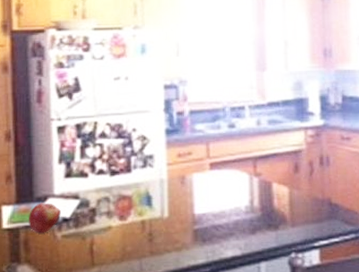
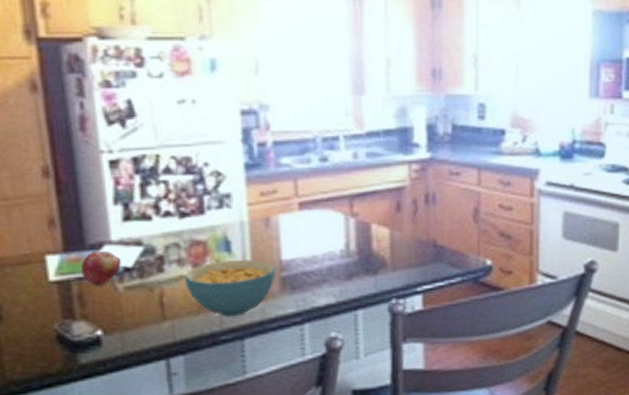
cereal bowl: none [111,213,189,266] -> present [184,260,276,317]

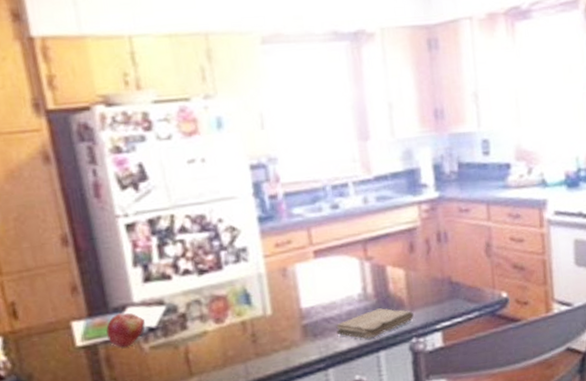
cereal bowl: present [184,260,276,317] -> none [207,310,297,369]
washcloth: none [315,266,395,296] -> present [336,308,414,339]

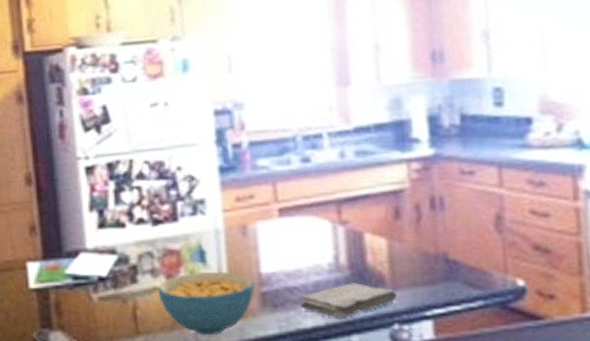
fruit: present [106,312,145,348] -> none [58,258,96,295]
cereal bowl: none [207,310,297,369] -> present [157,272,255,336]

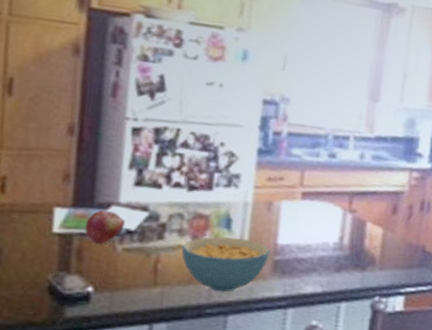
fruit: none [58,258,96,295] -> present [85,209,125,244]
washcloth: present [300,283,397,318] -> none [305,260,382,288]

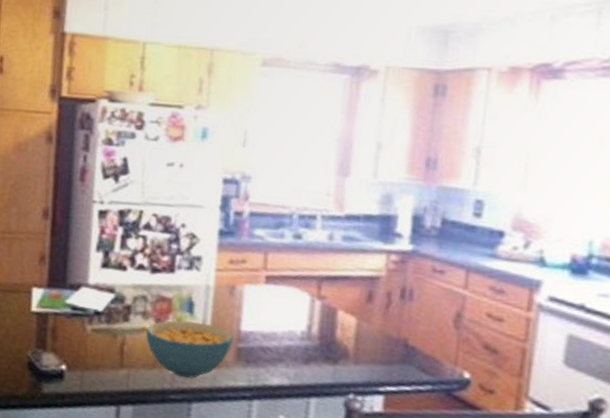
fruit: present [85,209,125,244] -> none [58,290,94,324]

